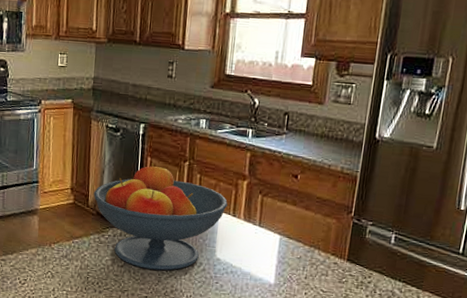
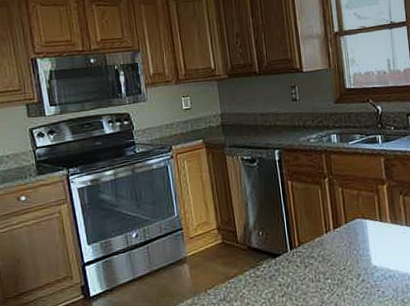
fruit bowl: present [93,163,228,271] -> none [241,186,373,293]

